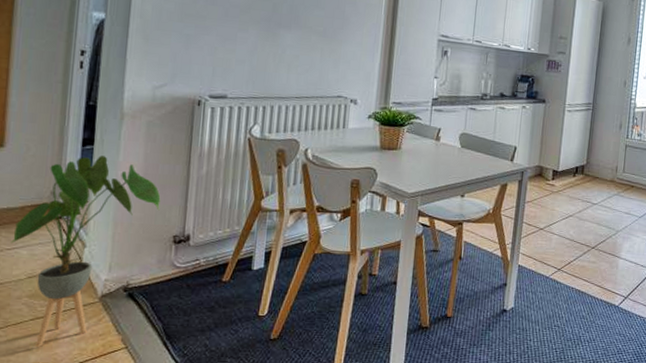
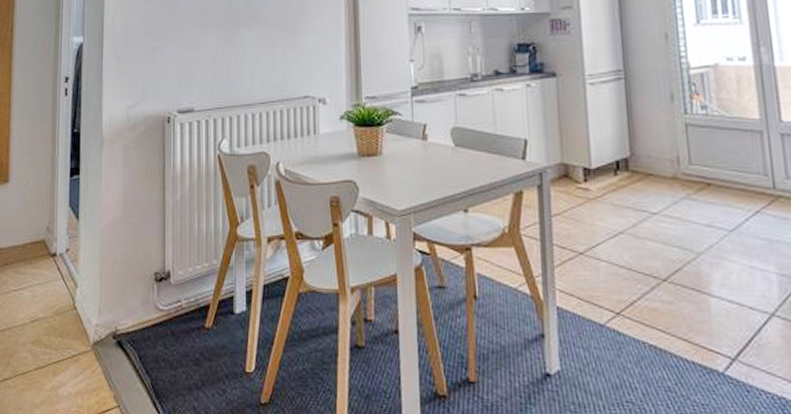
house plant: present [11,156,161,347] -> none [16,186,140,401]

